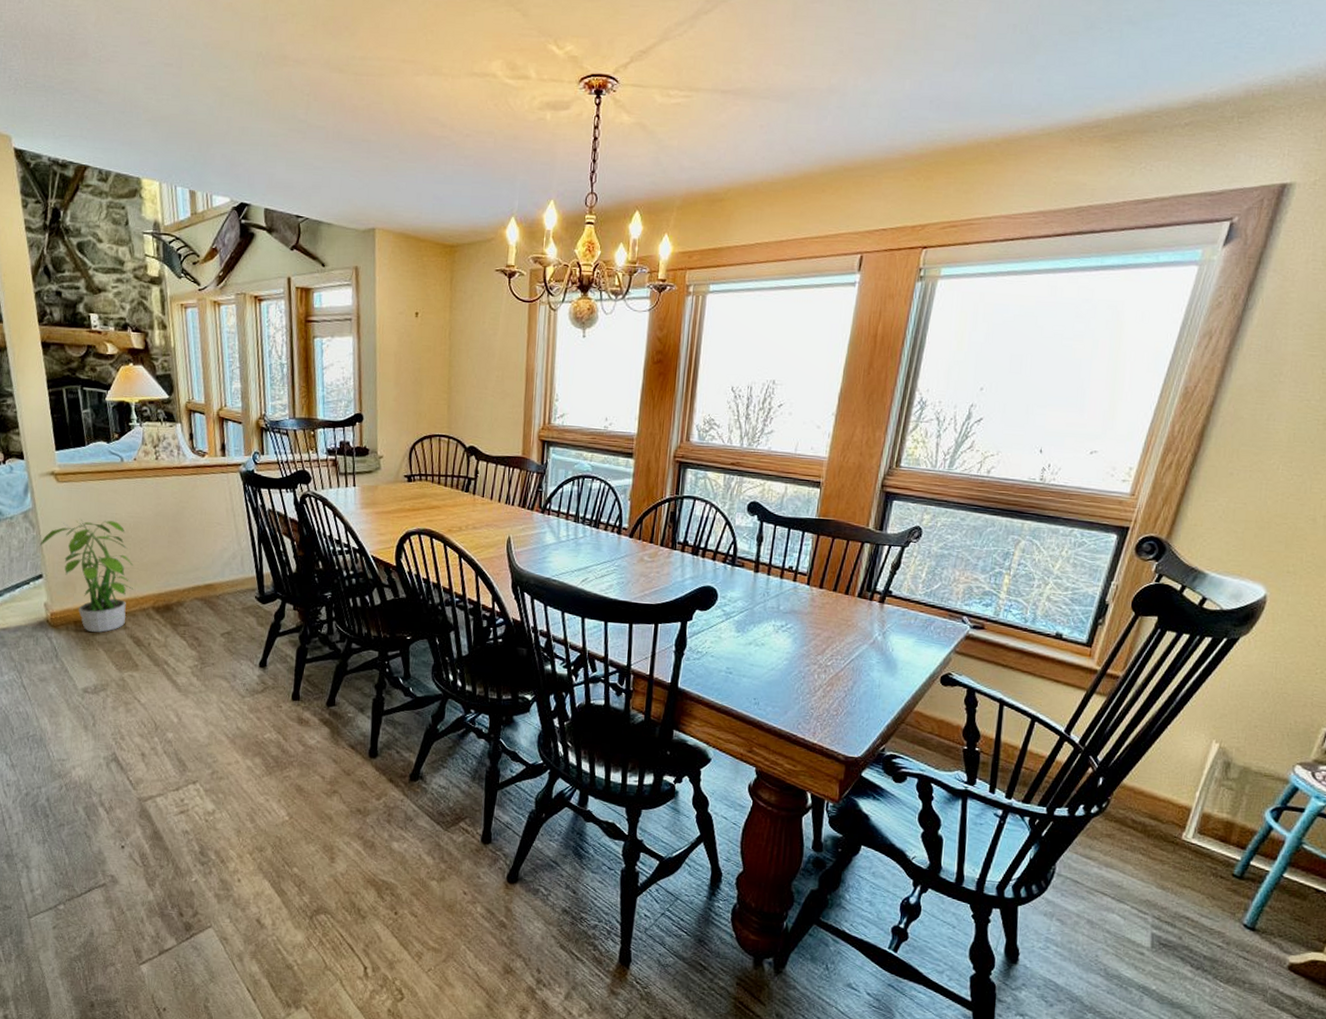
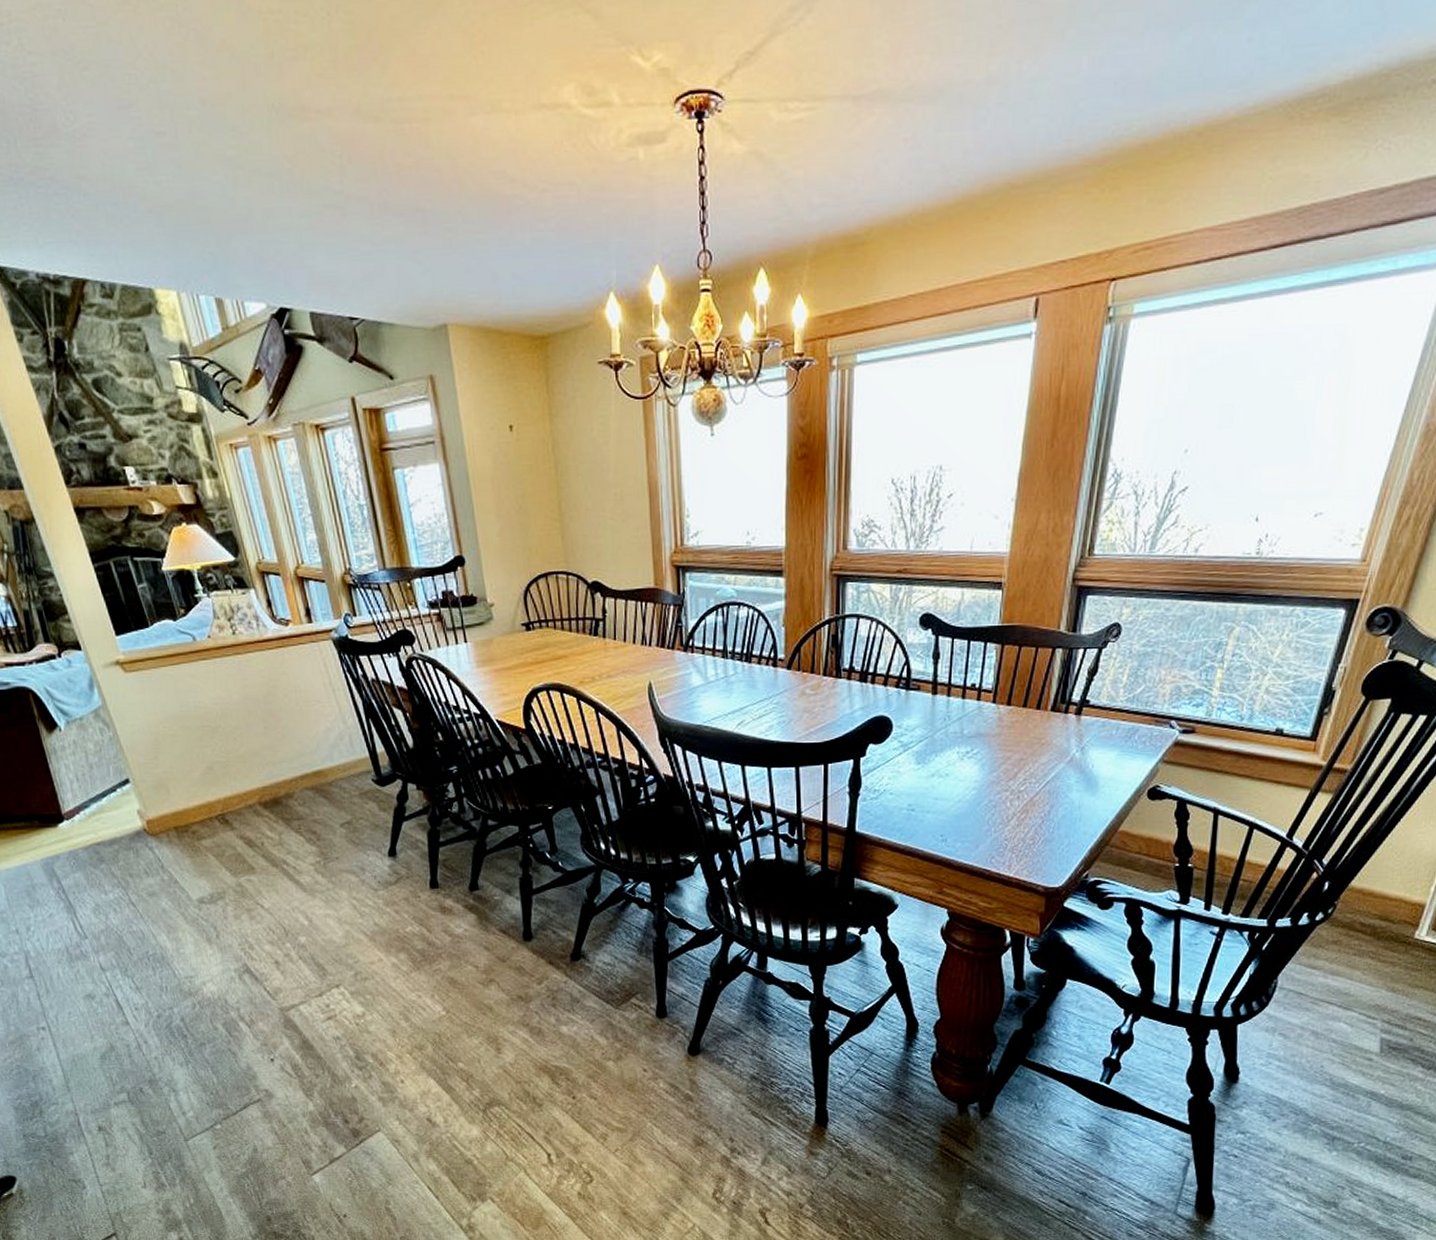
potted plant: present [38,518,134,633] -> none [118,710,235,837]

